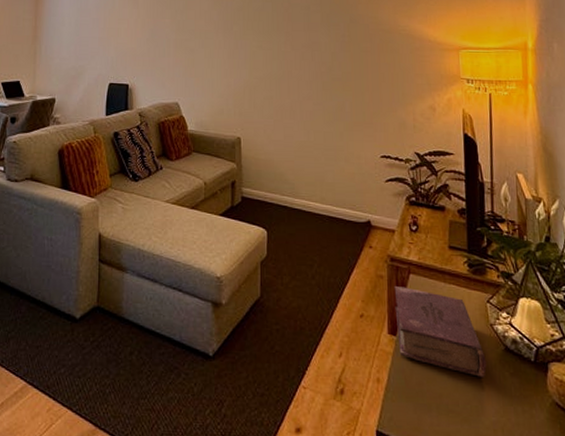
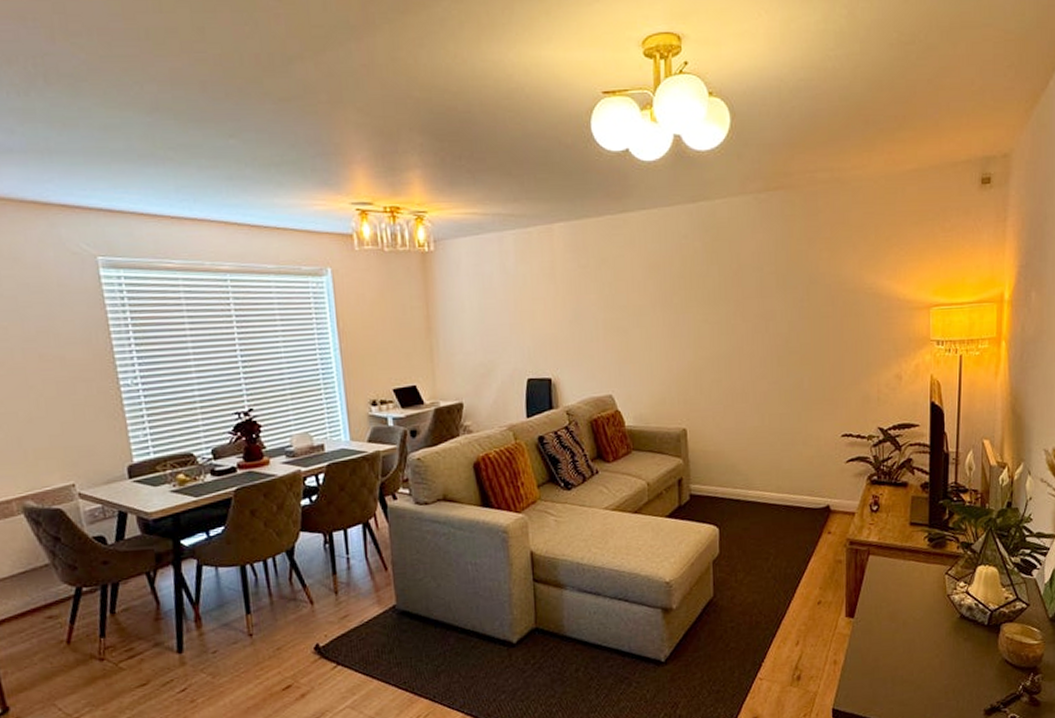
book: present [394,286,487,377] -> none [853,569,941,646]

